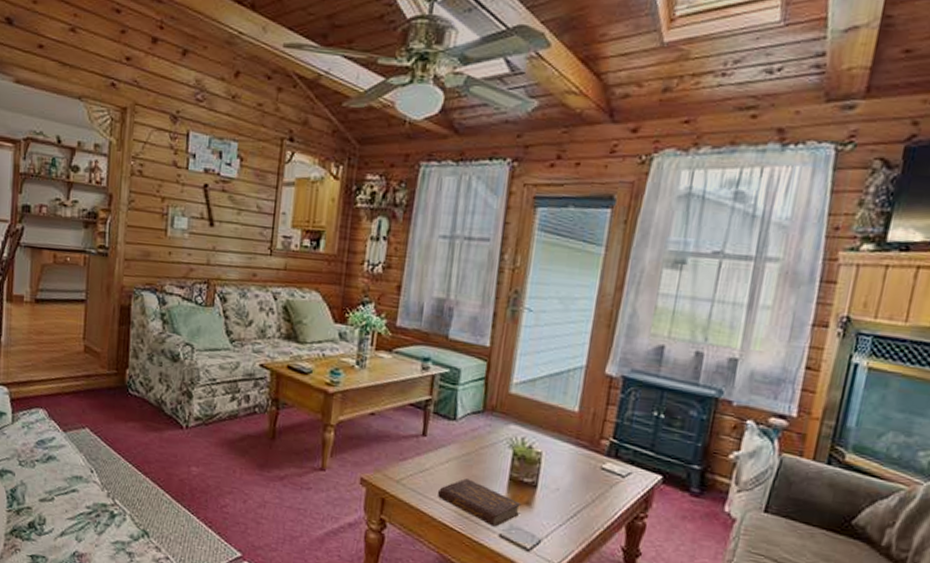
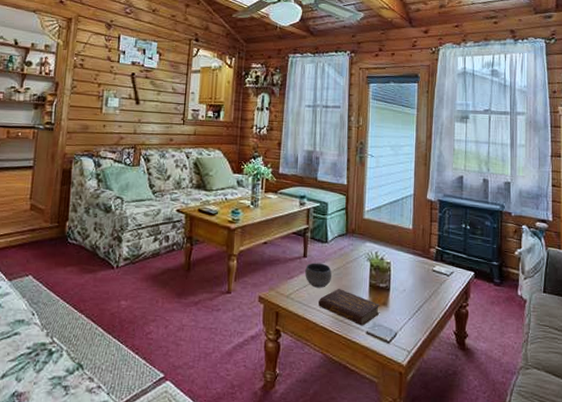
bowl: none [422,443,460,476] -> present [305,263,332,288]

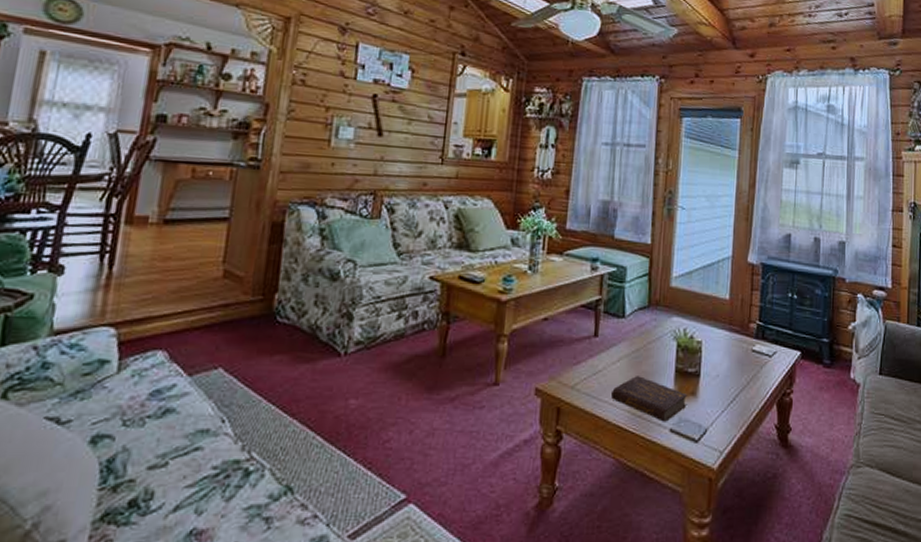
bowl: present [305,263,332,288] -> none [595,343,630,375]

